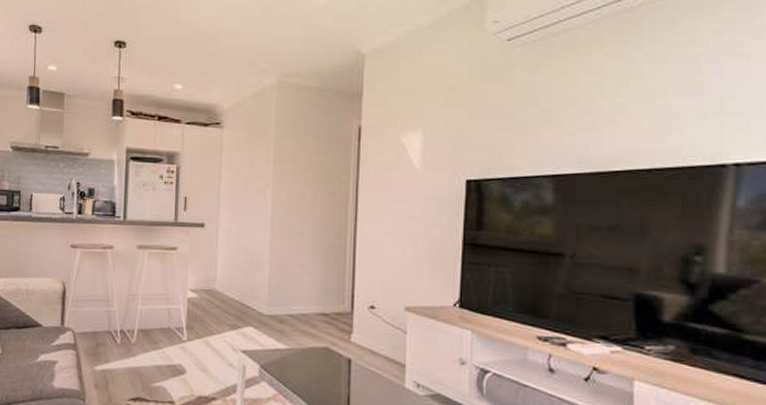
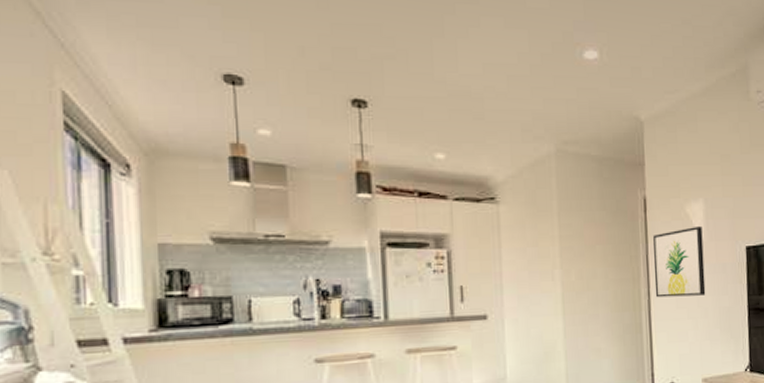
wall art: none [362,156,418,225] -> present [653,225,706,298]

